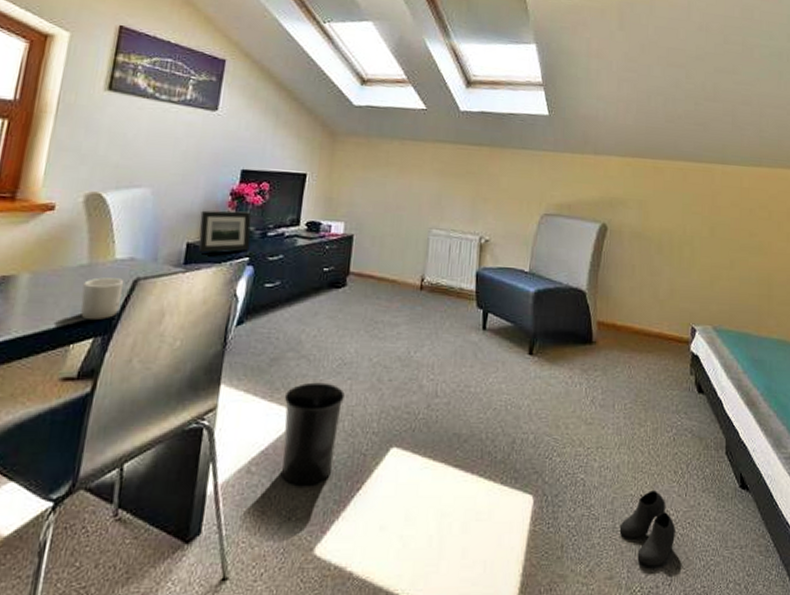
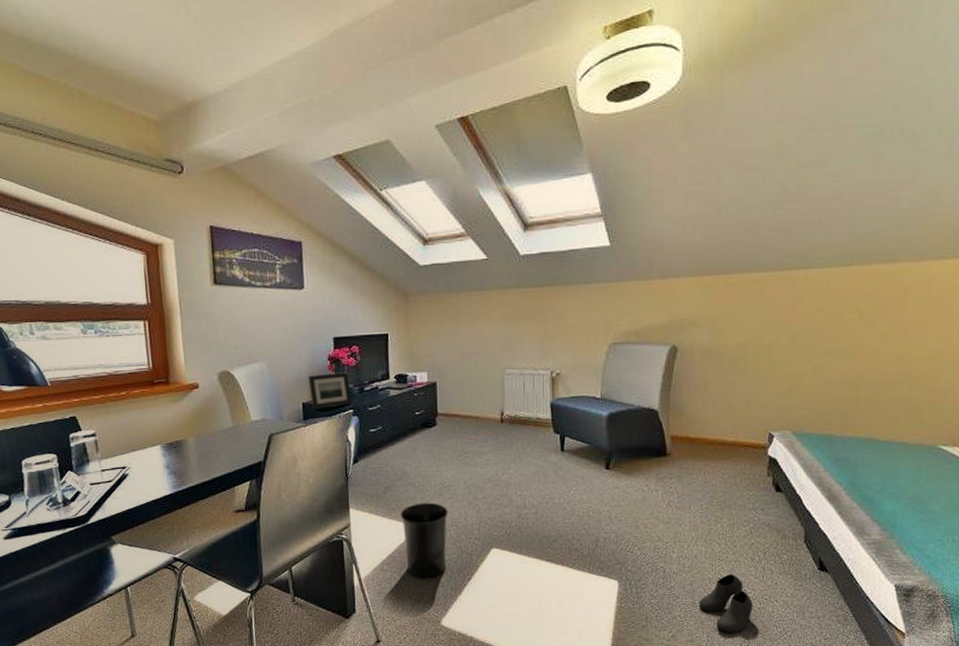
mug: present [80,277,125,321] -> none [233,435,263,468]

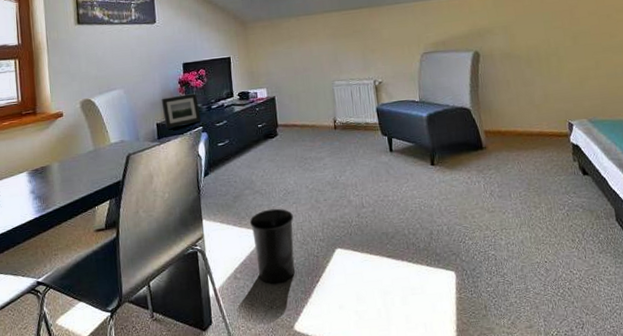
shoe: present [699,574,753,633] -> none [531,257,581,316]

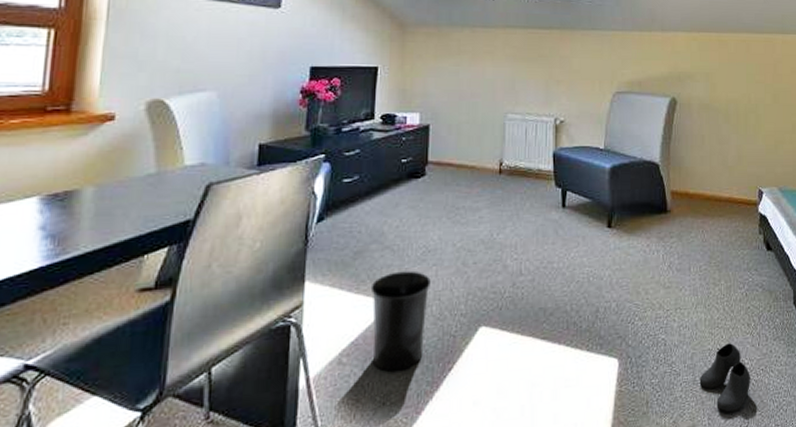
picture frame: present [161,93,201,129] -> none [271,109,325,153]
shoe: none [531,257,581,316] -> present [699,343,750,413]

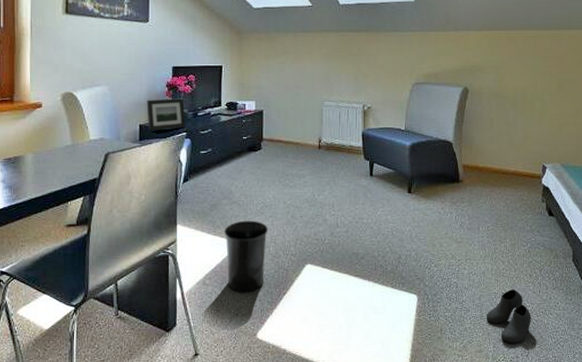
picture frame: none [271,109,325,153] -> present [146,98,186,132]

